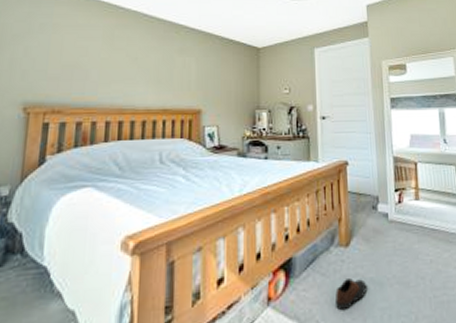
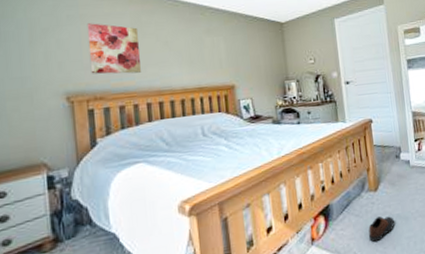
wall art: none [53,33,109,88] -> present [86,23,141,74]

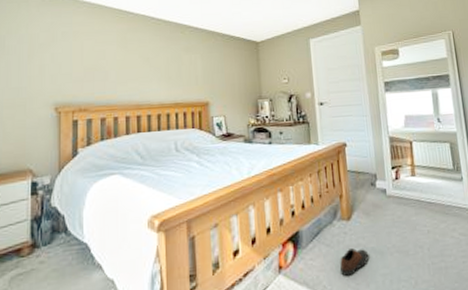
wall art: present [86,23,141,74] -> none [78,39,123,88]

